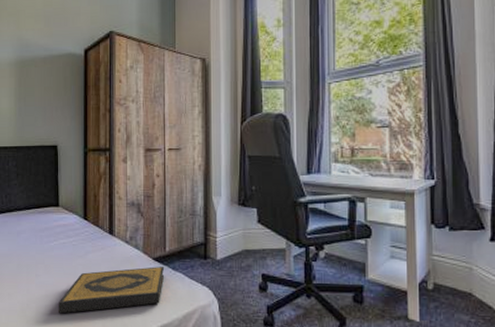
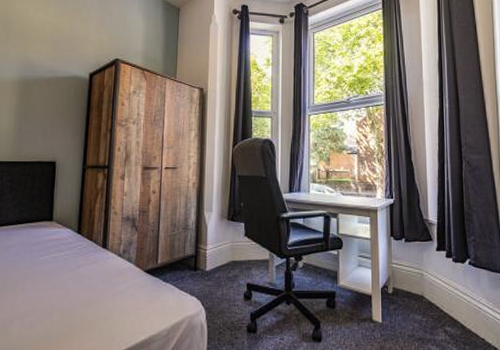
hardback book: present [58,266,165,314] -> none [43,279,156,329]

